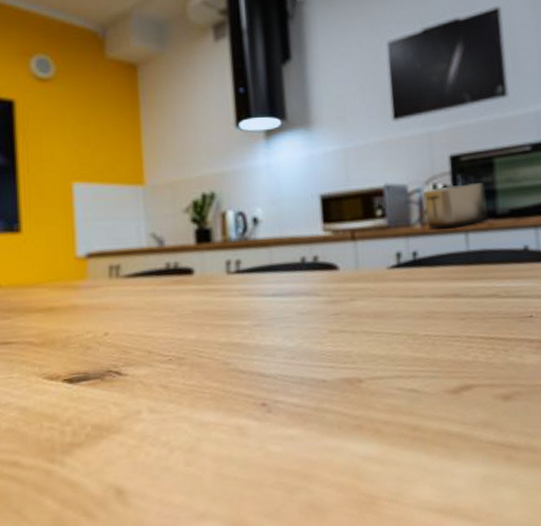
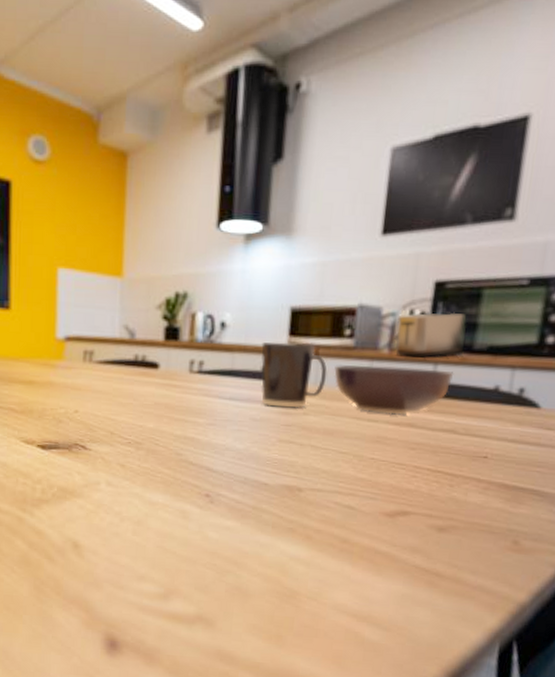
mug: none [297,227,367,297] -> present [261,341,327,408]
bowl: none [373,237,485,288] -> present [334,365,454,415]

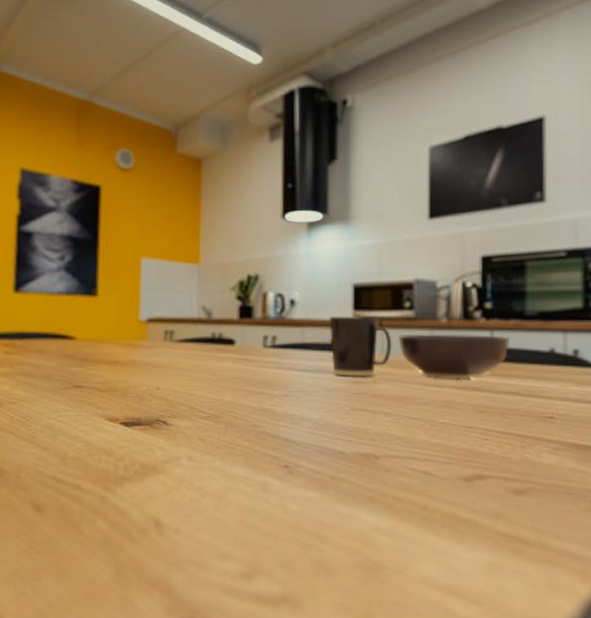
toaster: present [394,312,467,358] -> none [451,283,517,325]

